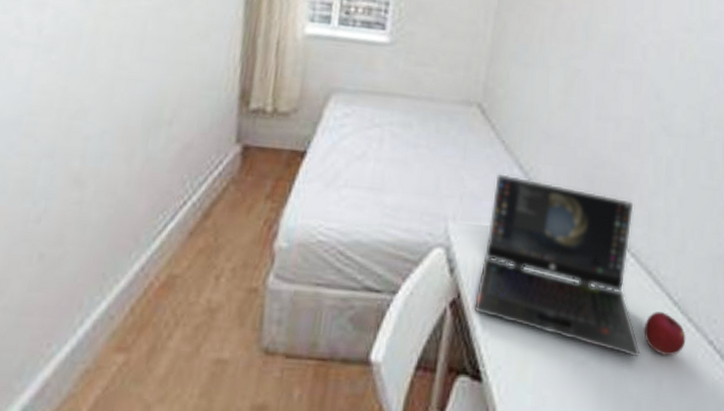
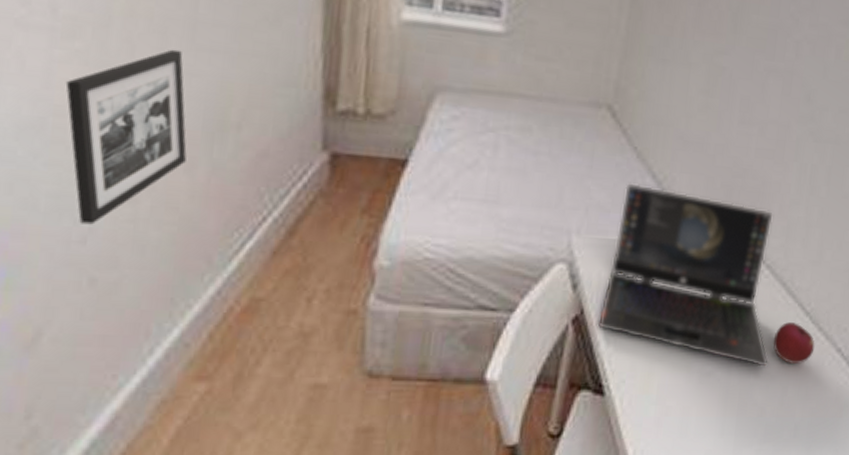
picture frame: none [37,60,132,206] -> present [65,49,187,225]

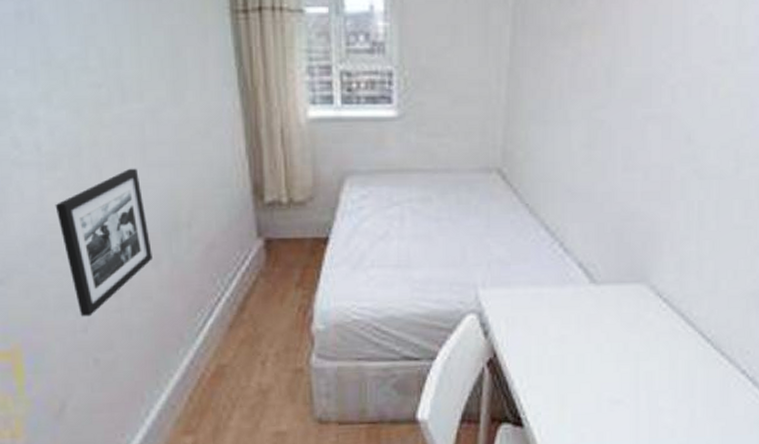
laptop computer: present [597,183,773,367] -> none [510,237,674,392]
apple: present [773,322,815,364] -> none [677,349,719,387]

